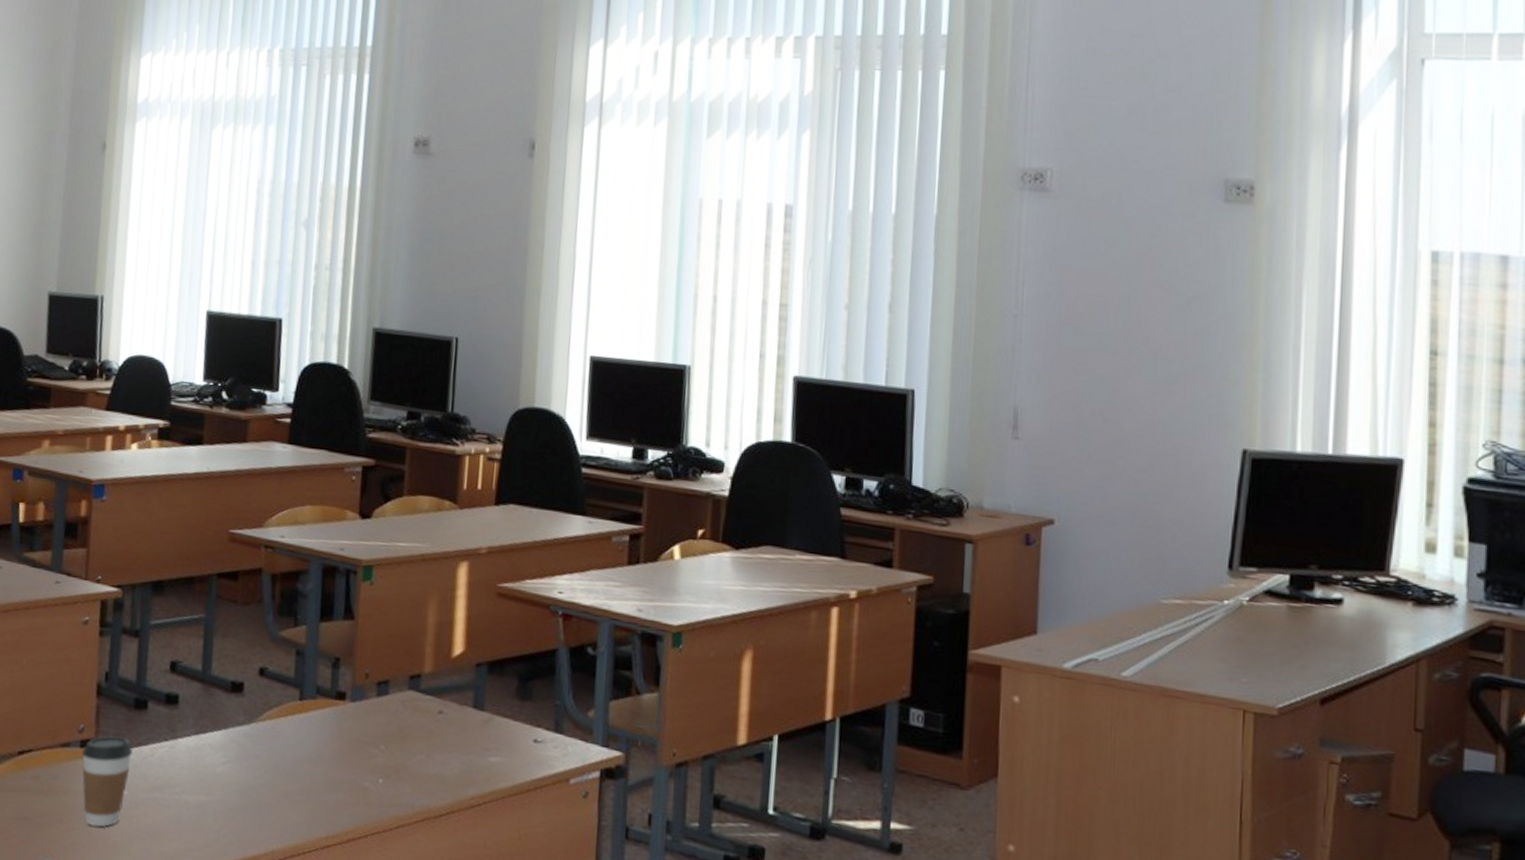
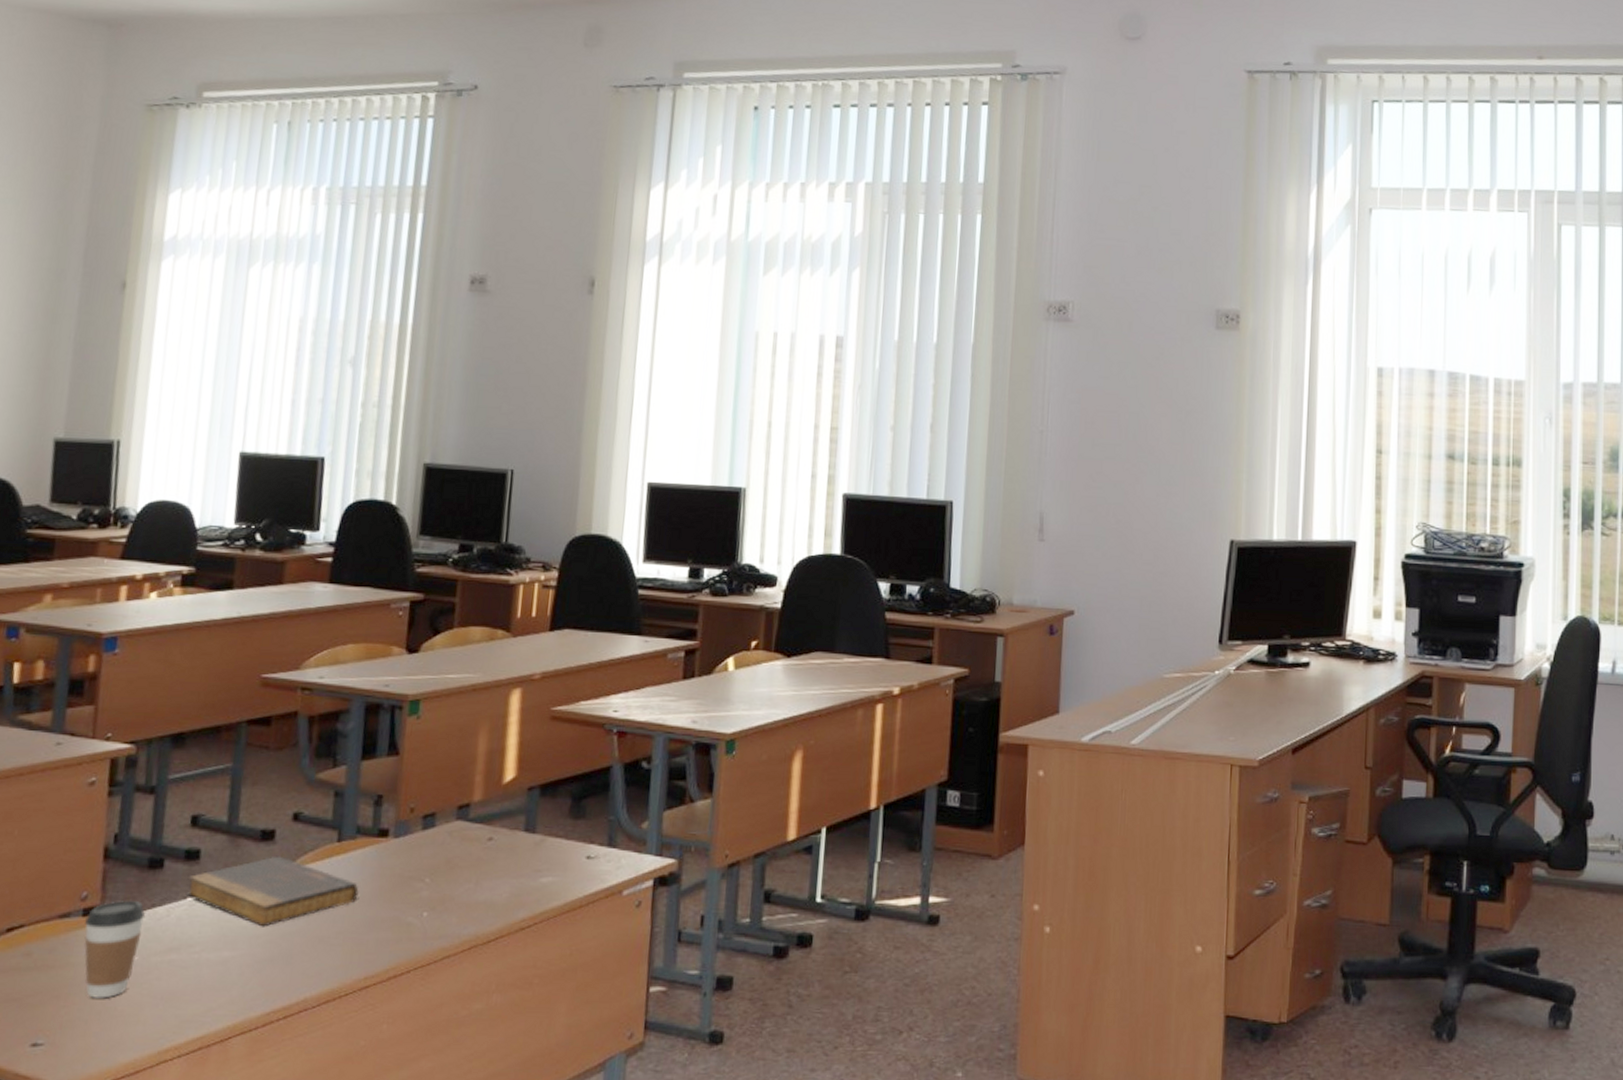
book: none [166,708,320,777] -> present [185,856,359,927]

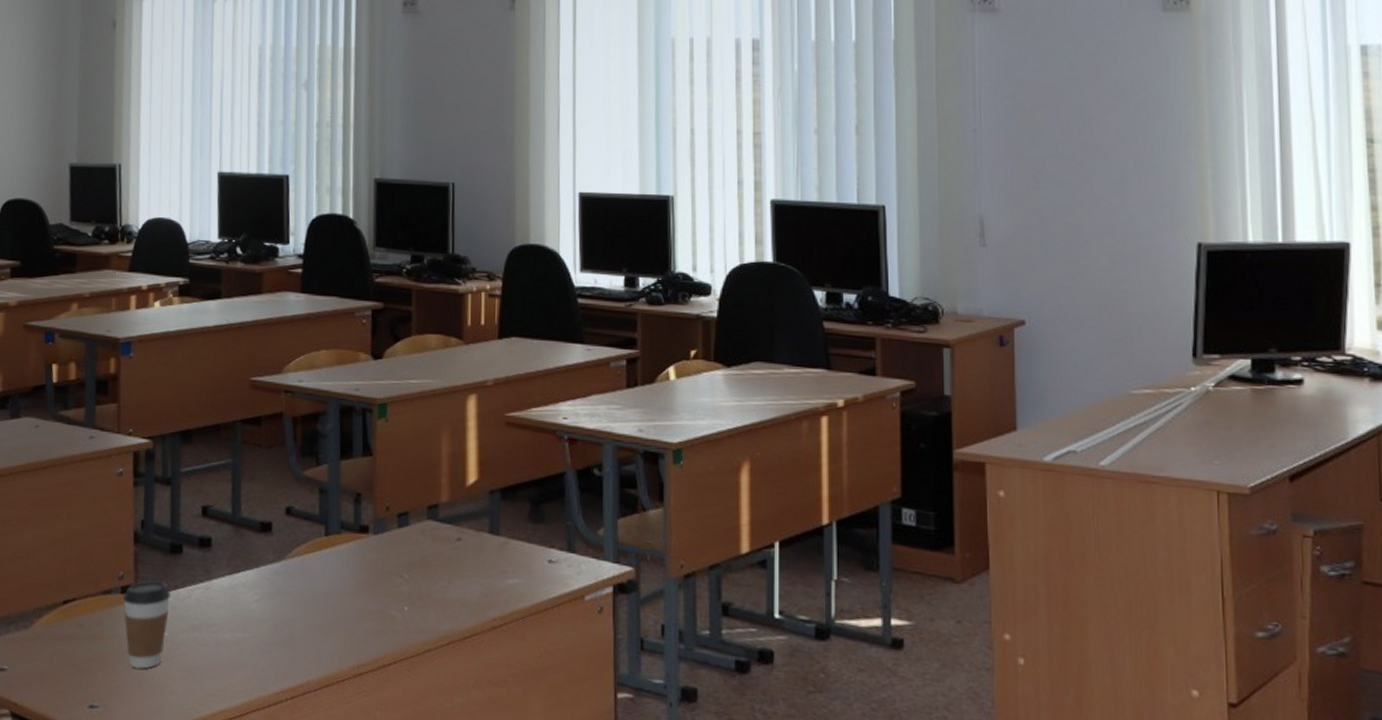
book: present [185,856,359,927] -> none [202,546,347,613]

